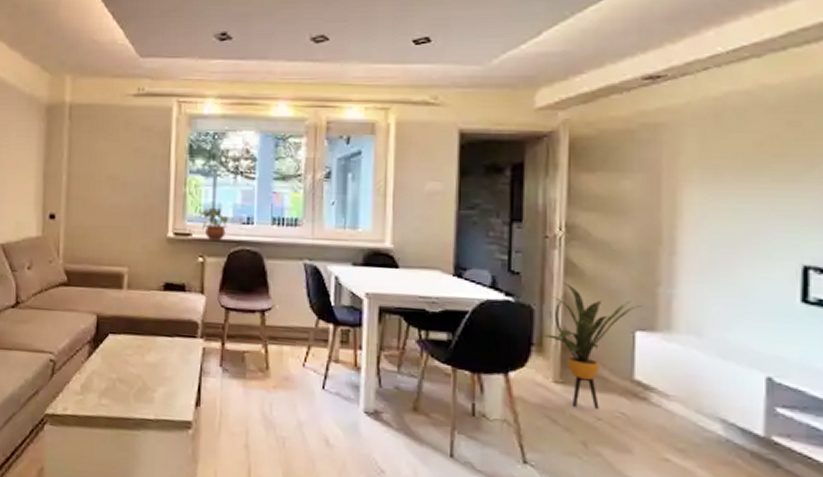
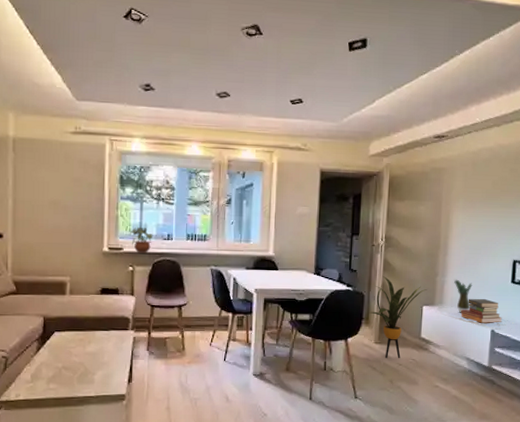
vase: none [690,292,726,346] -> present [454,279,473,313]
books: none [704,324,788,367] -> present [460,298,502,323]

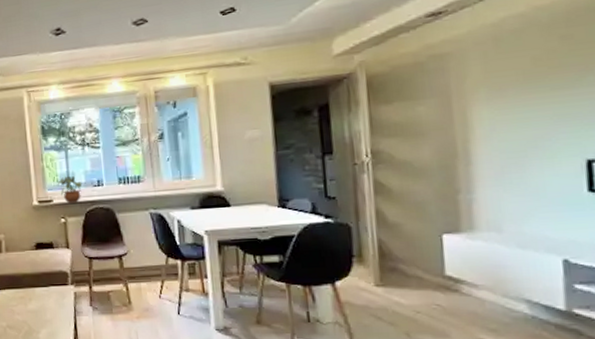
house plant: present [369,276,427,359] -> none [361,201,446,305]
vase: present [454,279,473,313] -> none [488,195,522,239]
books: present [460,298,502,323] -> none [504,216,581,251]

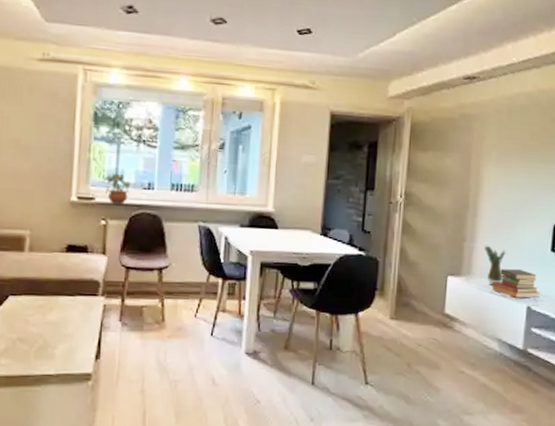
vase: none [488,195,522,239] -> present [484,245,506,285]
books: none [504,216,581,251] -> present [491,268,540,299]

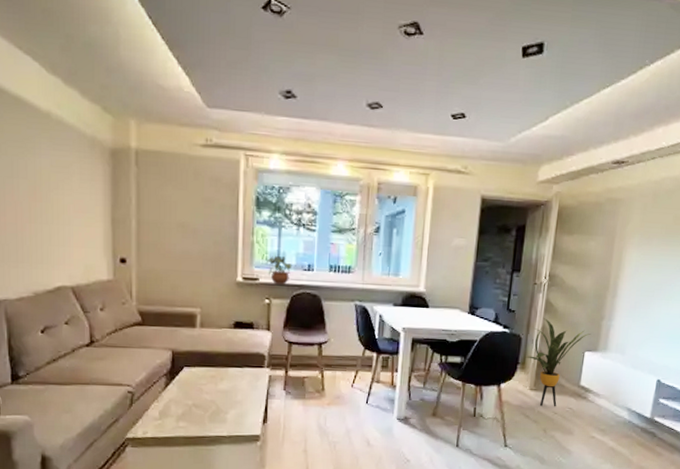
house plant: none [384,239,453,338] -> present [526,318,591,407]
vase: present [484,245,506,285] -> none [621,323,641,360]
books: present [491,268,540,299] -> none [625,345,670,373]

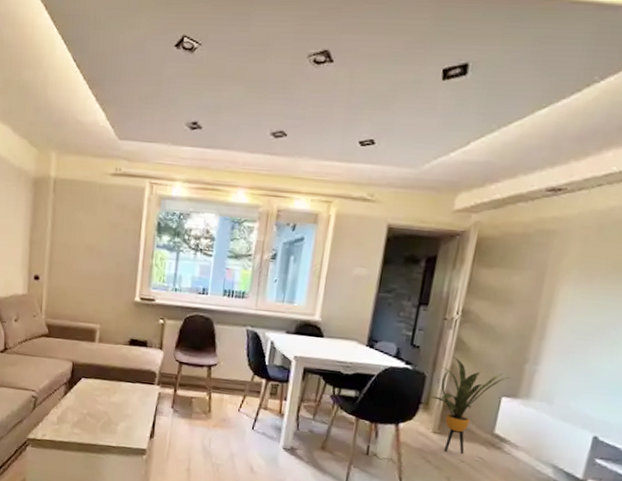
potted plant: present [265,254,292,285] -> none [162,277,188,307]

